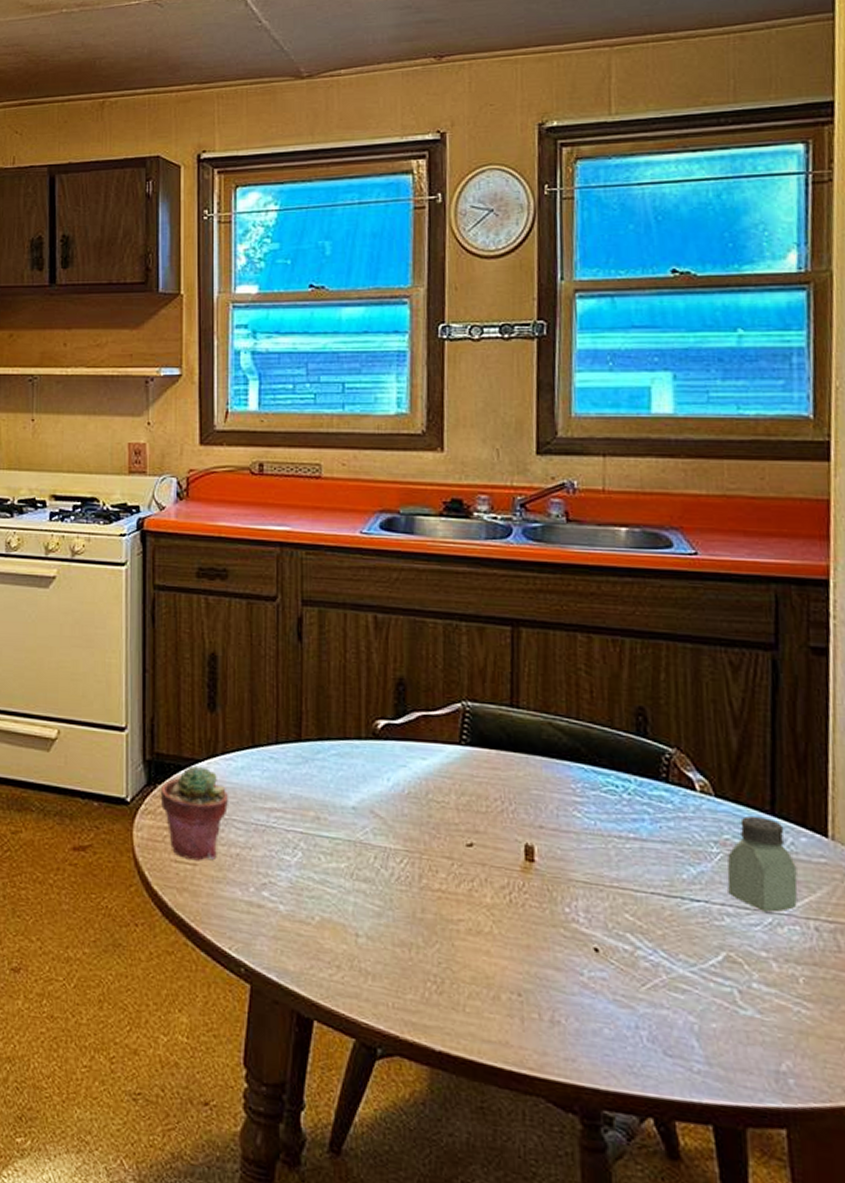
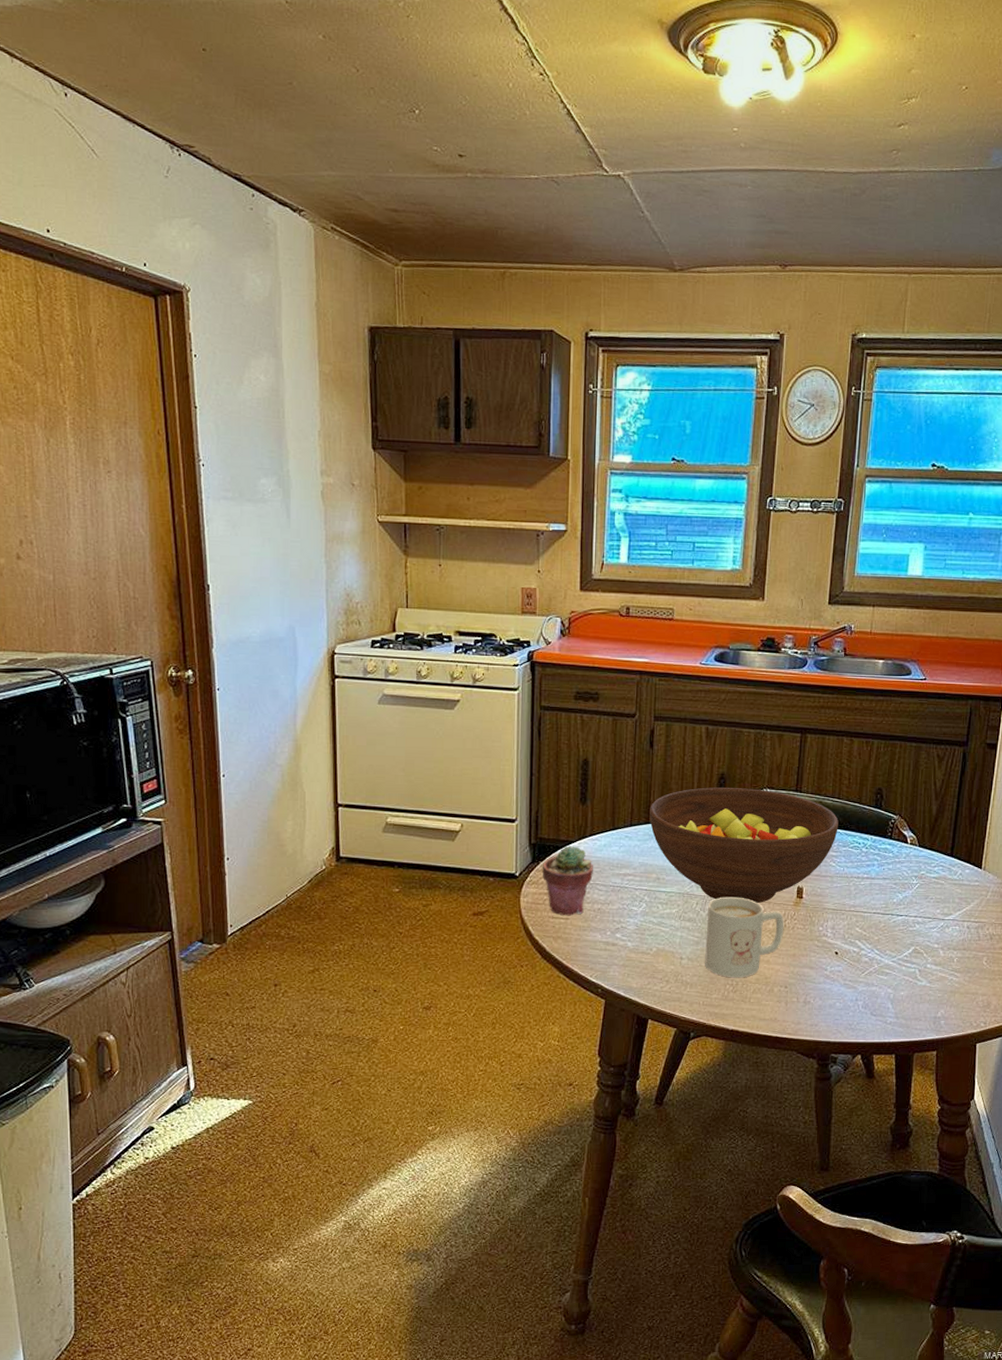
fruit bowl: none [301,696,581,865] -> present [649,787,839,904]
mug: none [391,850,508,974] -> present [705,897,784,978]
saltshaker: present [727,815,798,913] -> none [920,857,961,919]

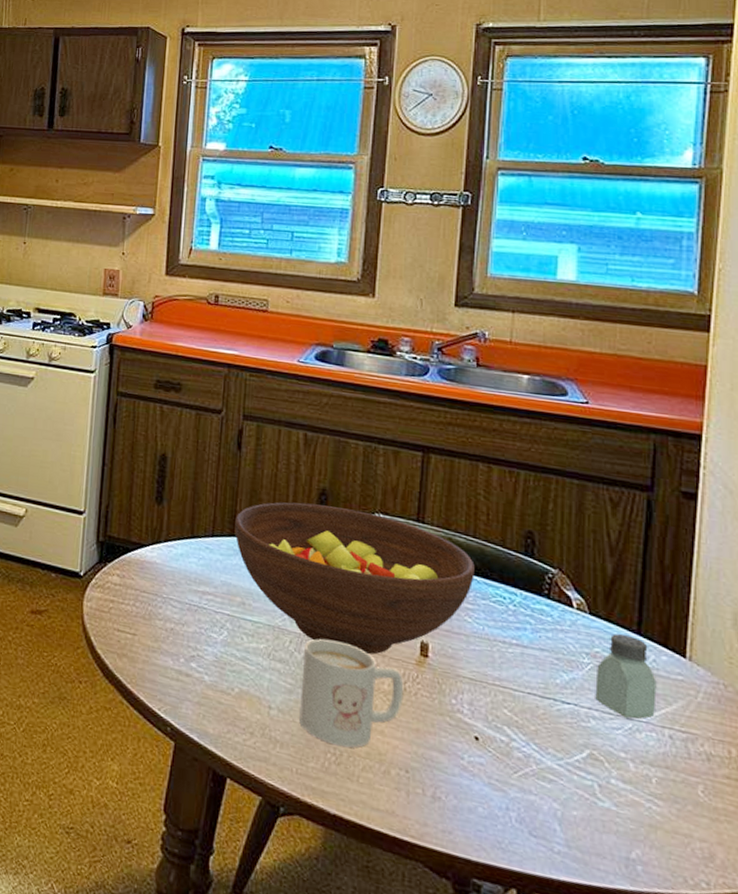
potted succulent: present [542,846,593,916] -> none [109,549,167,632]
saltshaker: none [920,857,961,919] -> present [595,633,657,720]

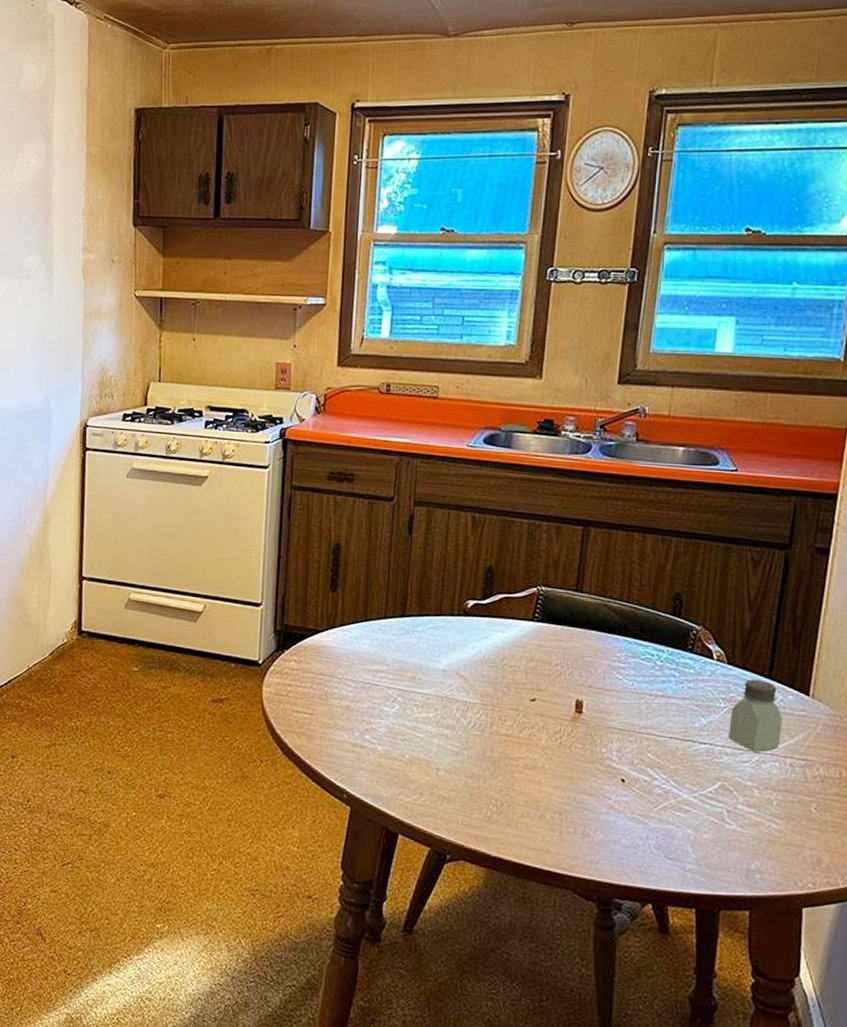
fruit bowl: present [235,502,475,655] -> none [406,581,627,716]
mug: present [299,638,403,748] -> none [465,704,559,798]

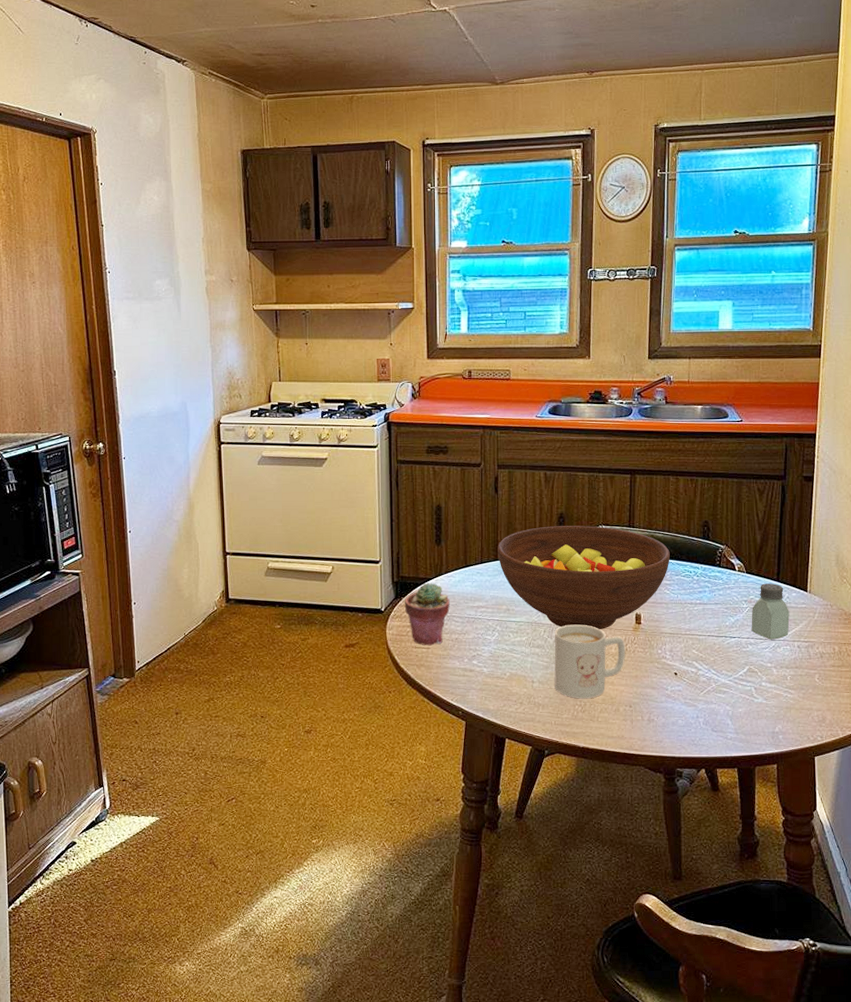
potted succulent: none [286,635,342,711] -> present [404,582,450,646]
fruit bowl: none [406,581,627,716] -> present [498,526,670,630]
mug: none [465,704,559,798] -> present [554,624,625,699]

